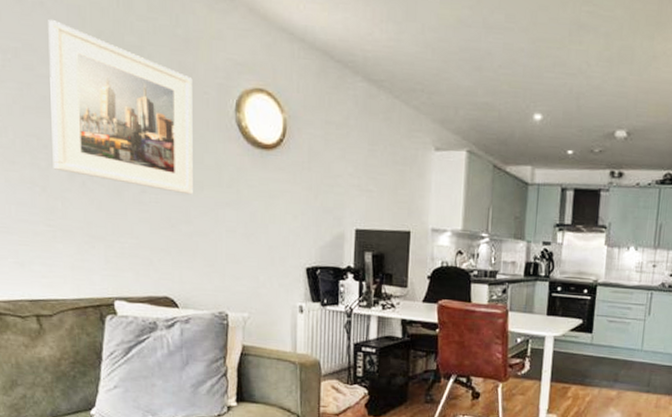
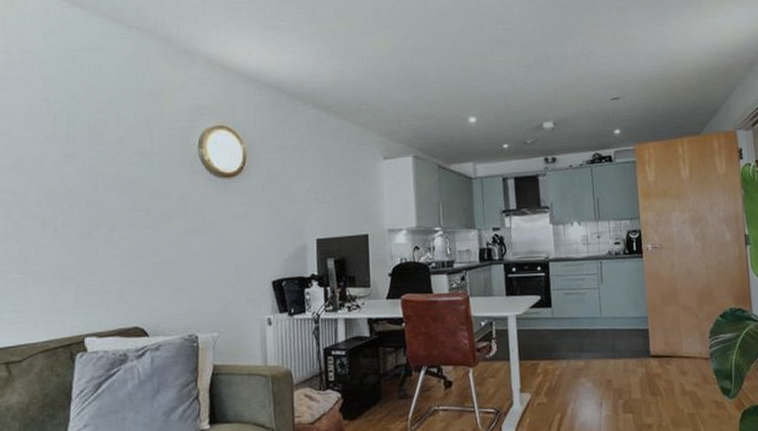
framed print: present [48,20,193,195] -> none [25,90,161,228]

